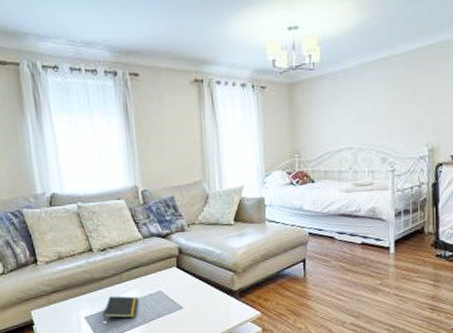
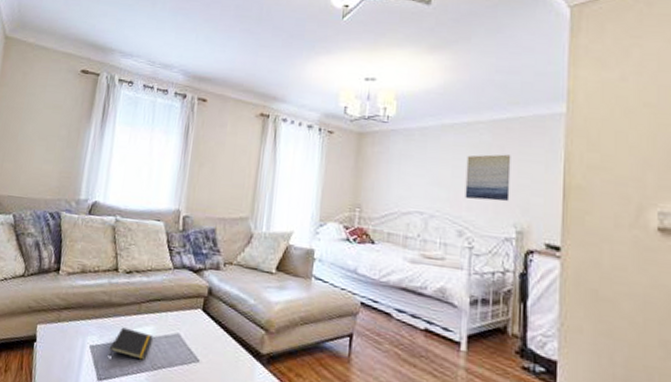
wall art: none [385,82,422,128] -> present [465,154,511,202]

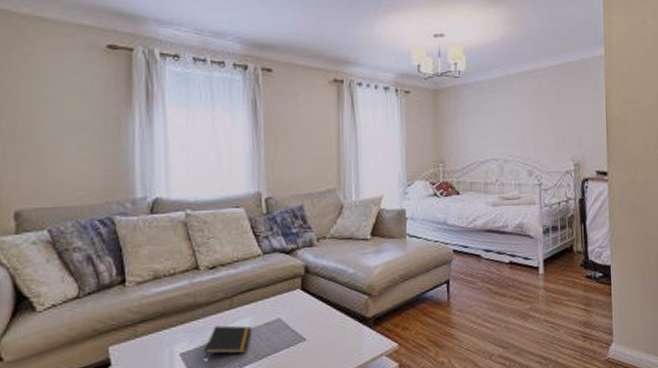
wall art: present [465,154,511,202] -> none [530,97,567,140]

